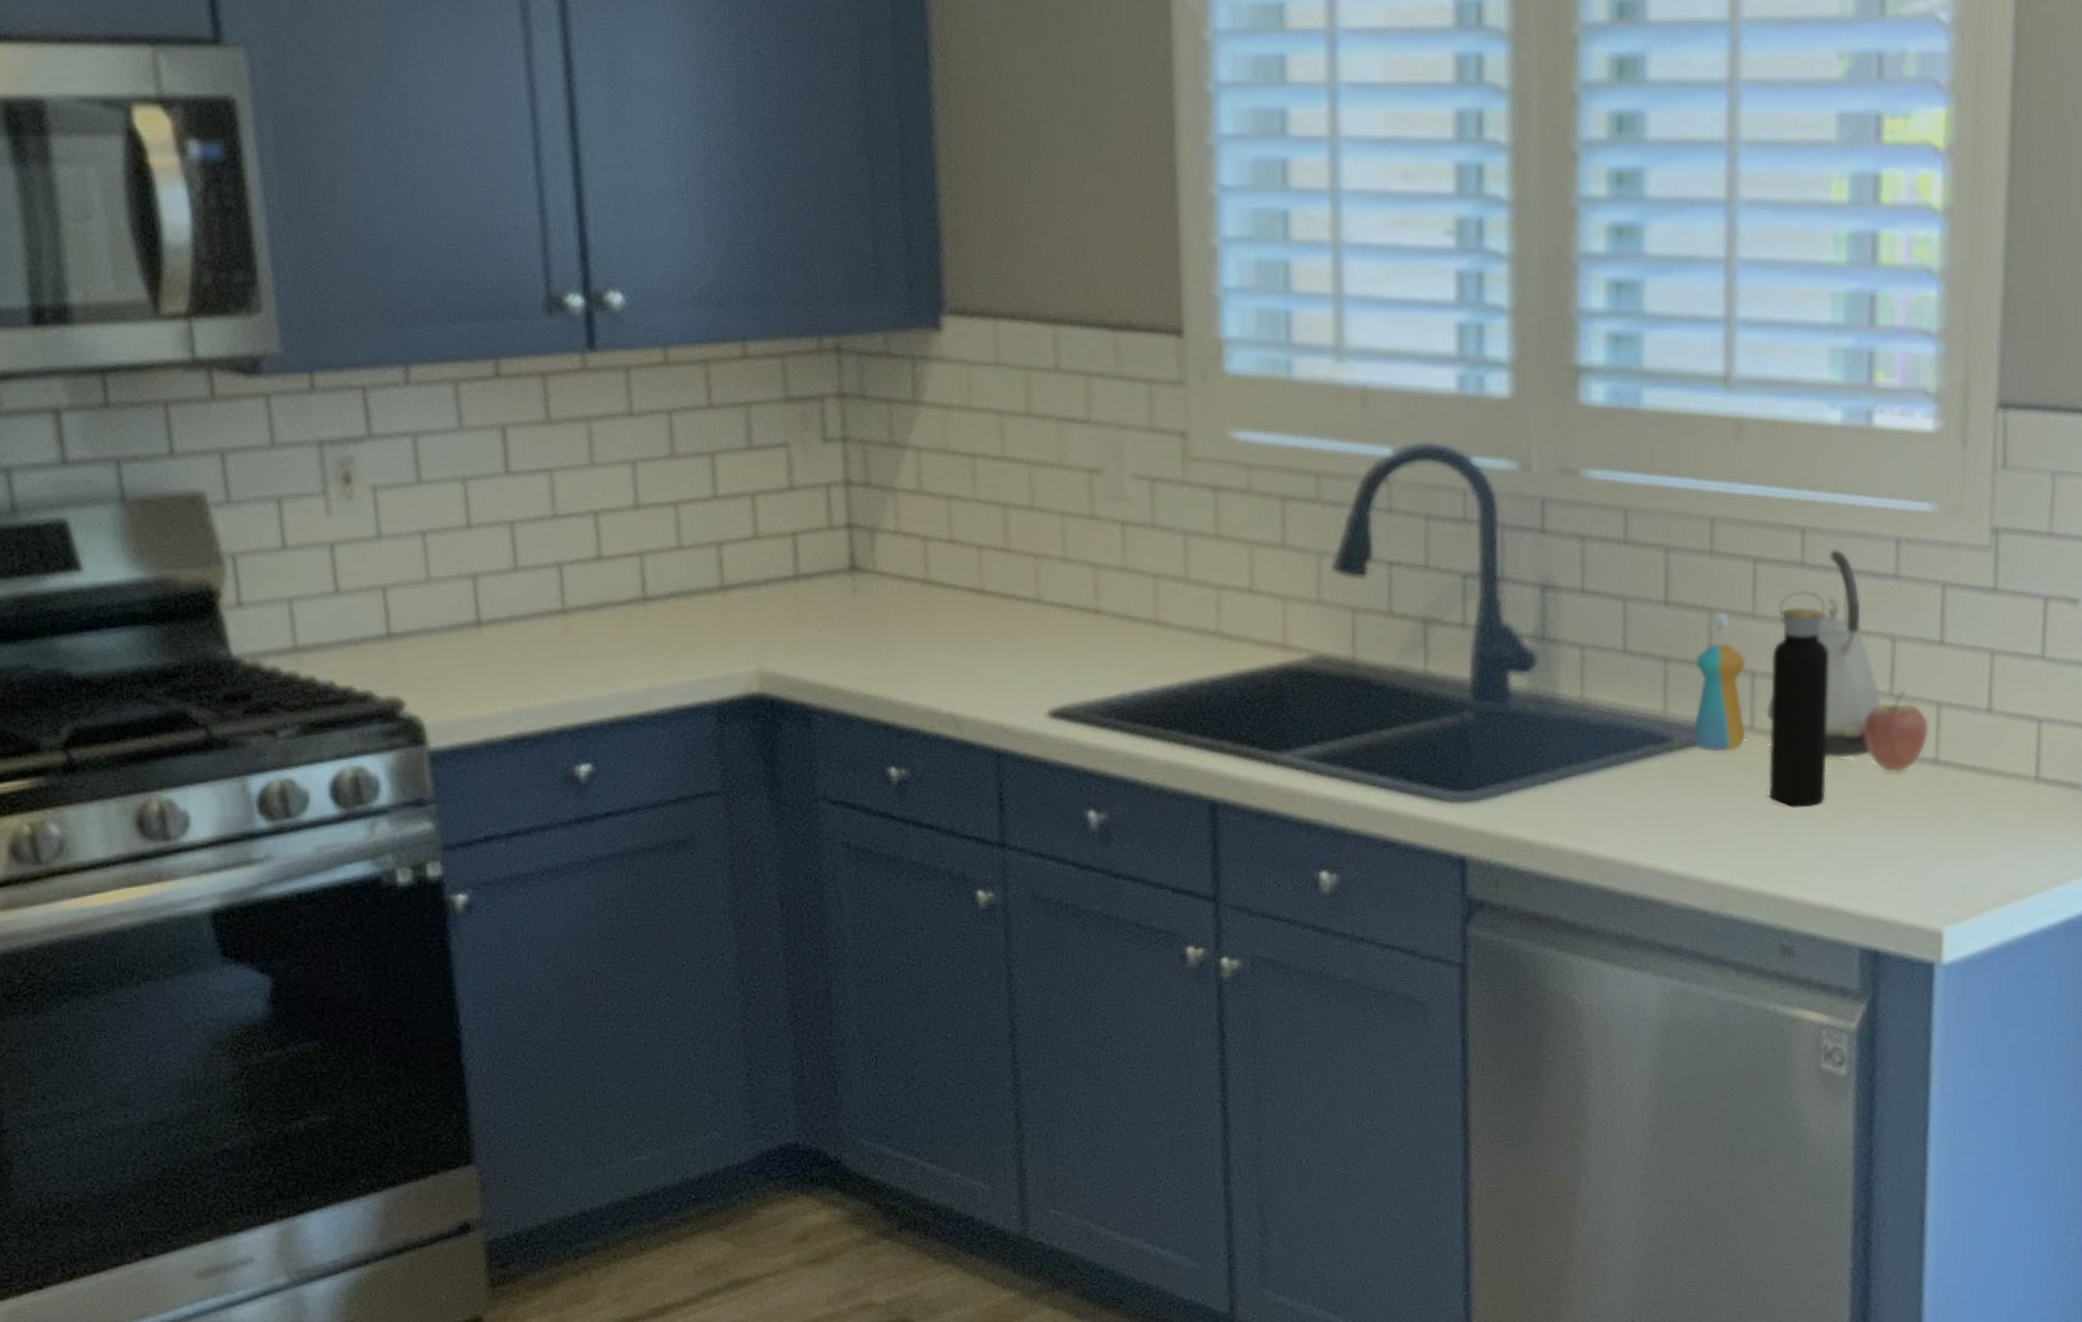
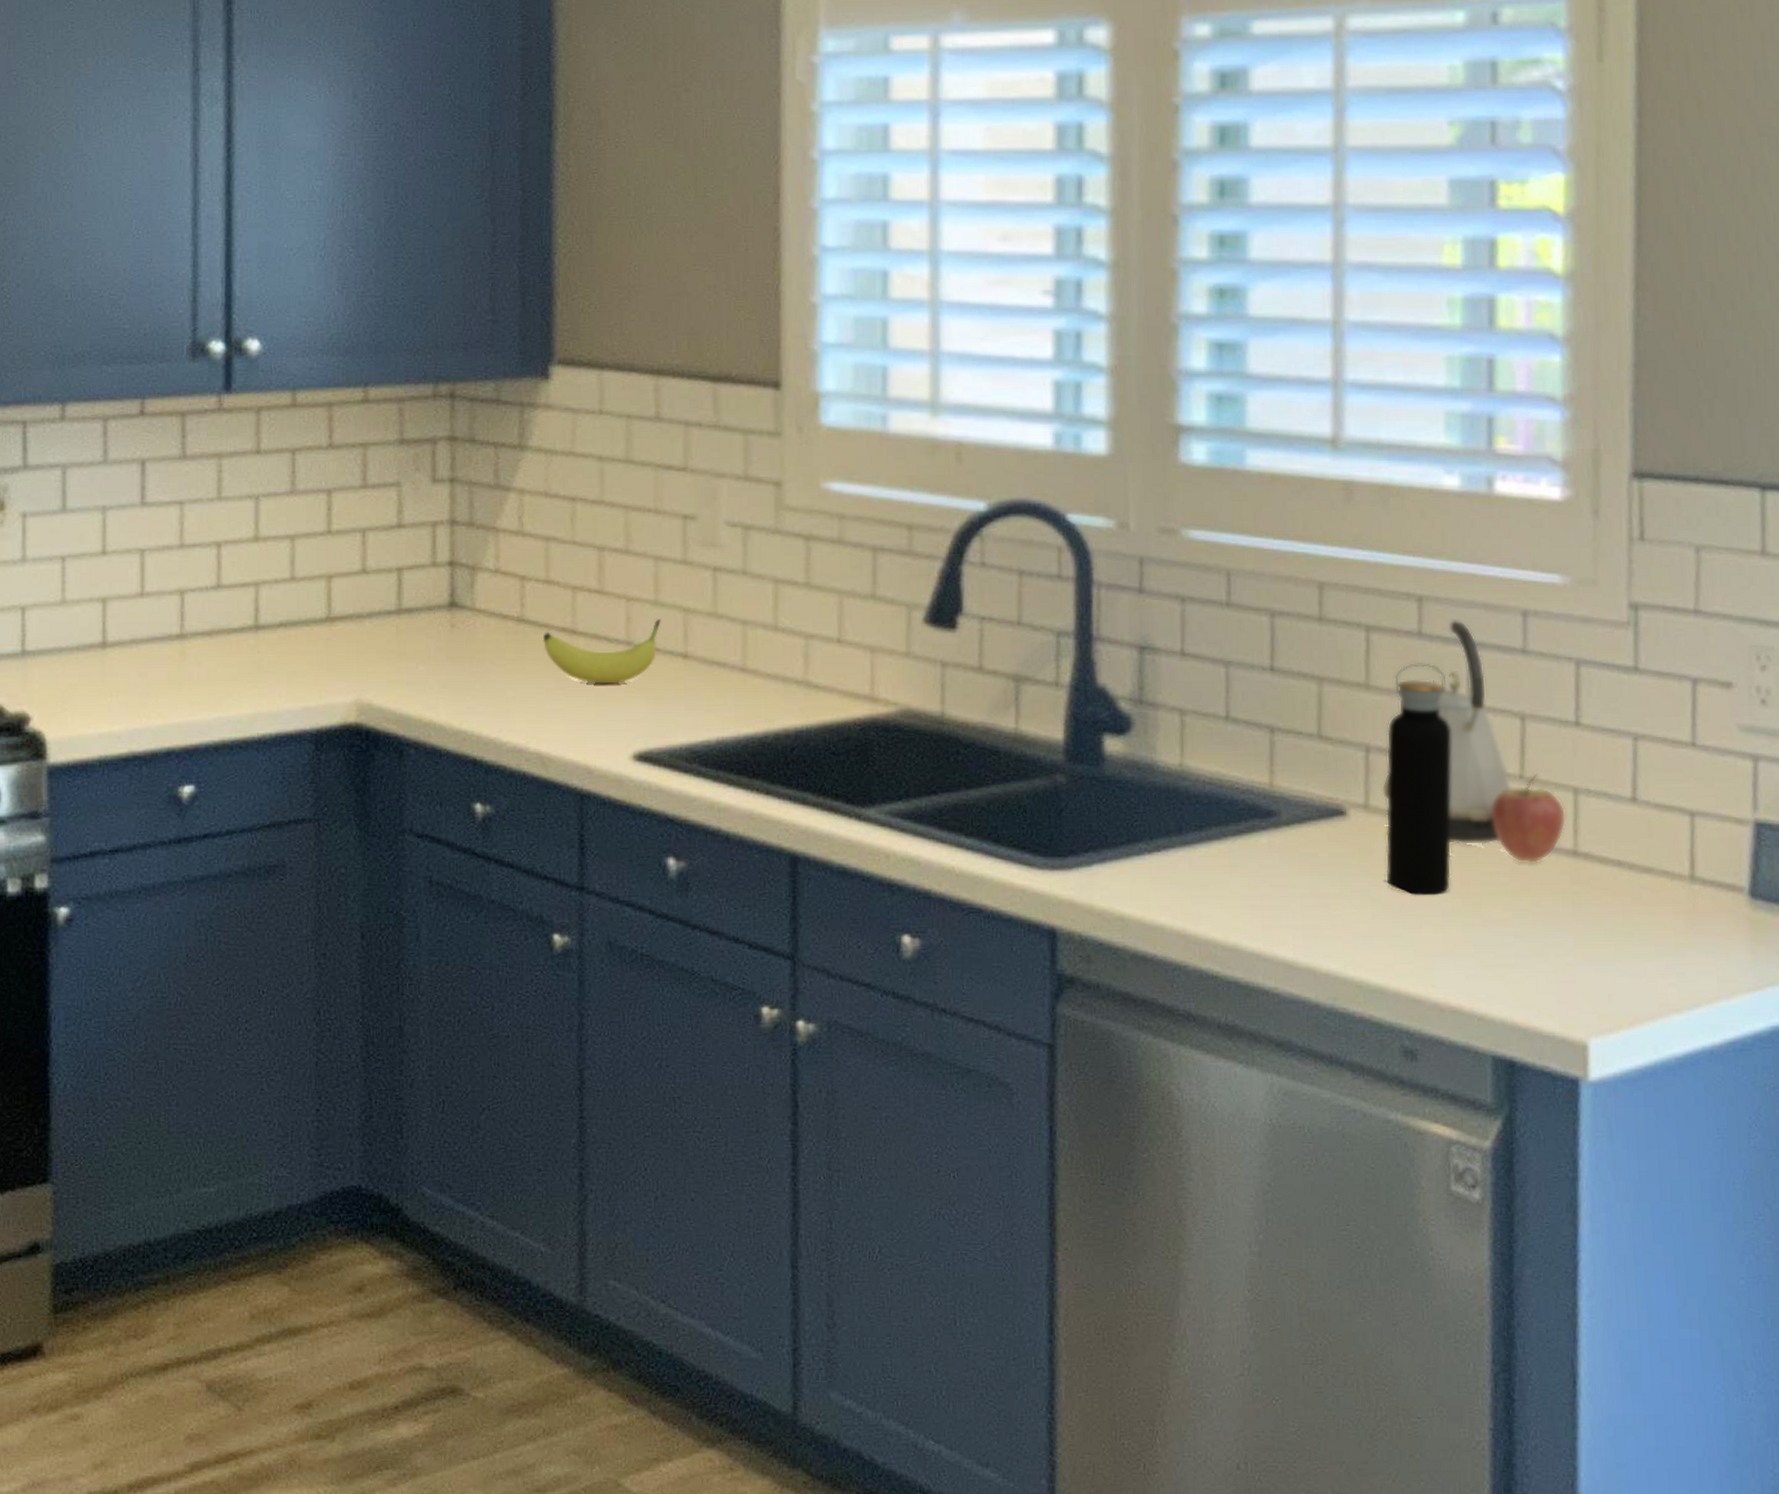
fruit: none [950,576,1071,643] -> present [543,619,661,684]
soap dispenser: present [1691,611,1747,753] -> none [1300,680,1362,832]

